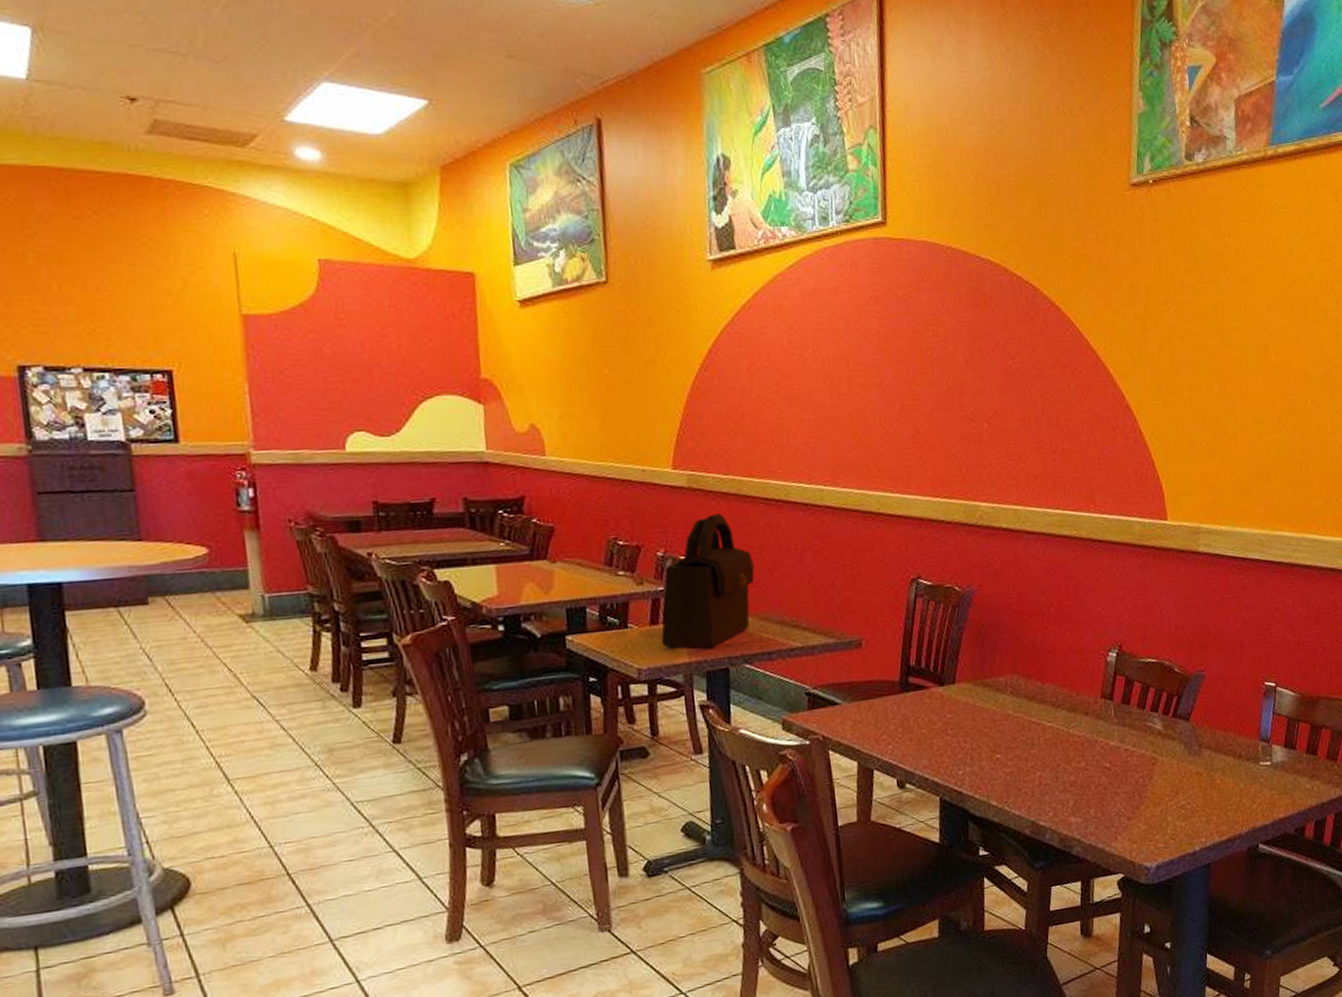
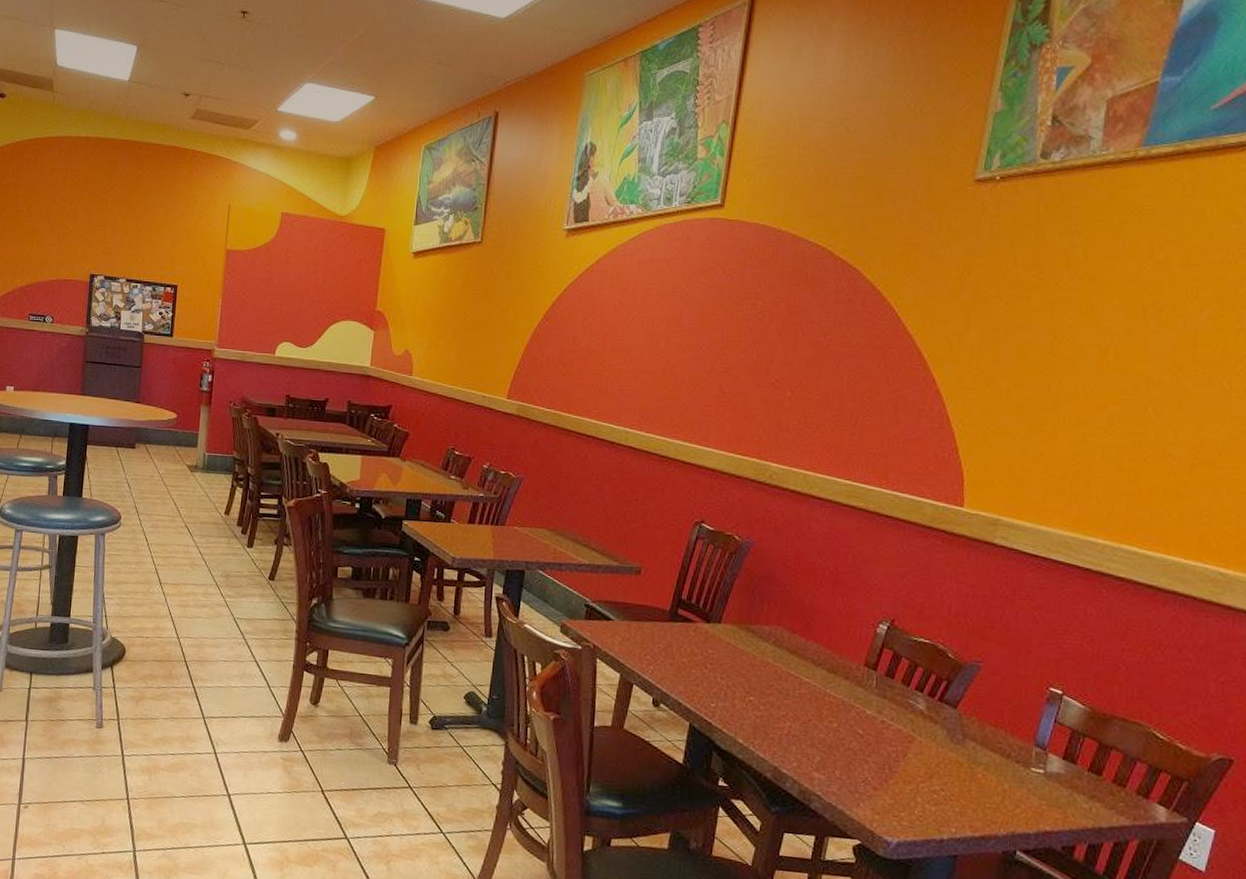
handbag: present [661,513,755,649] -> none [474,440,560,551]

